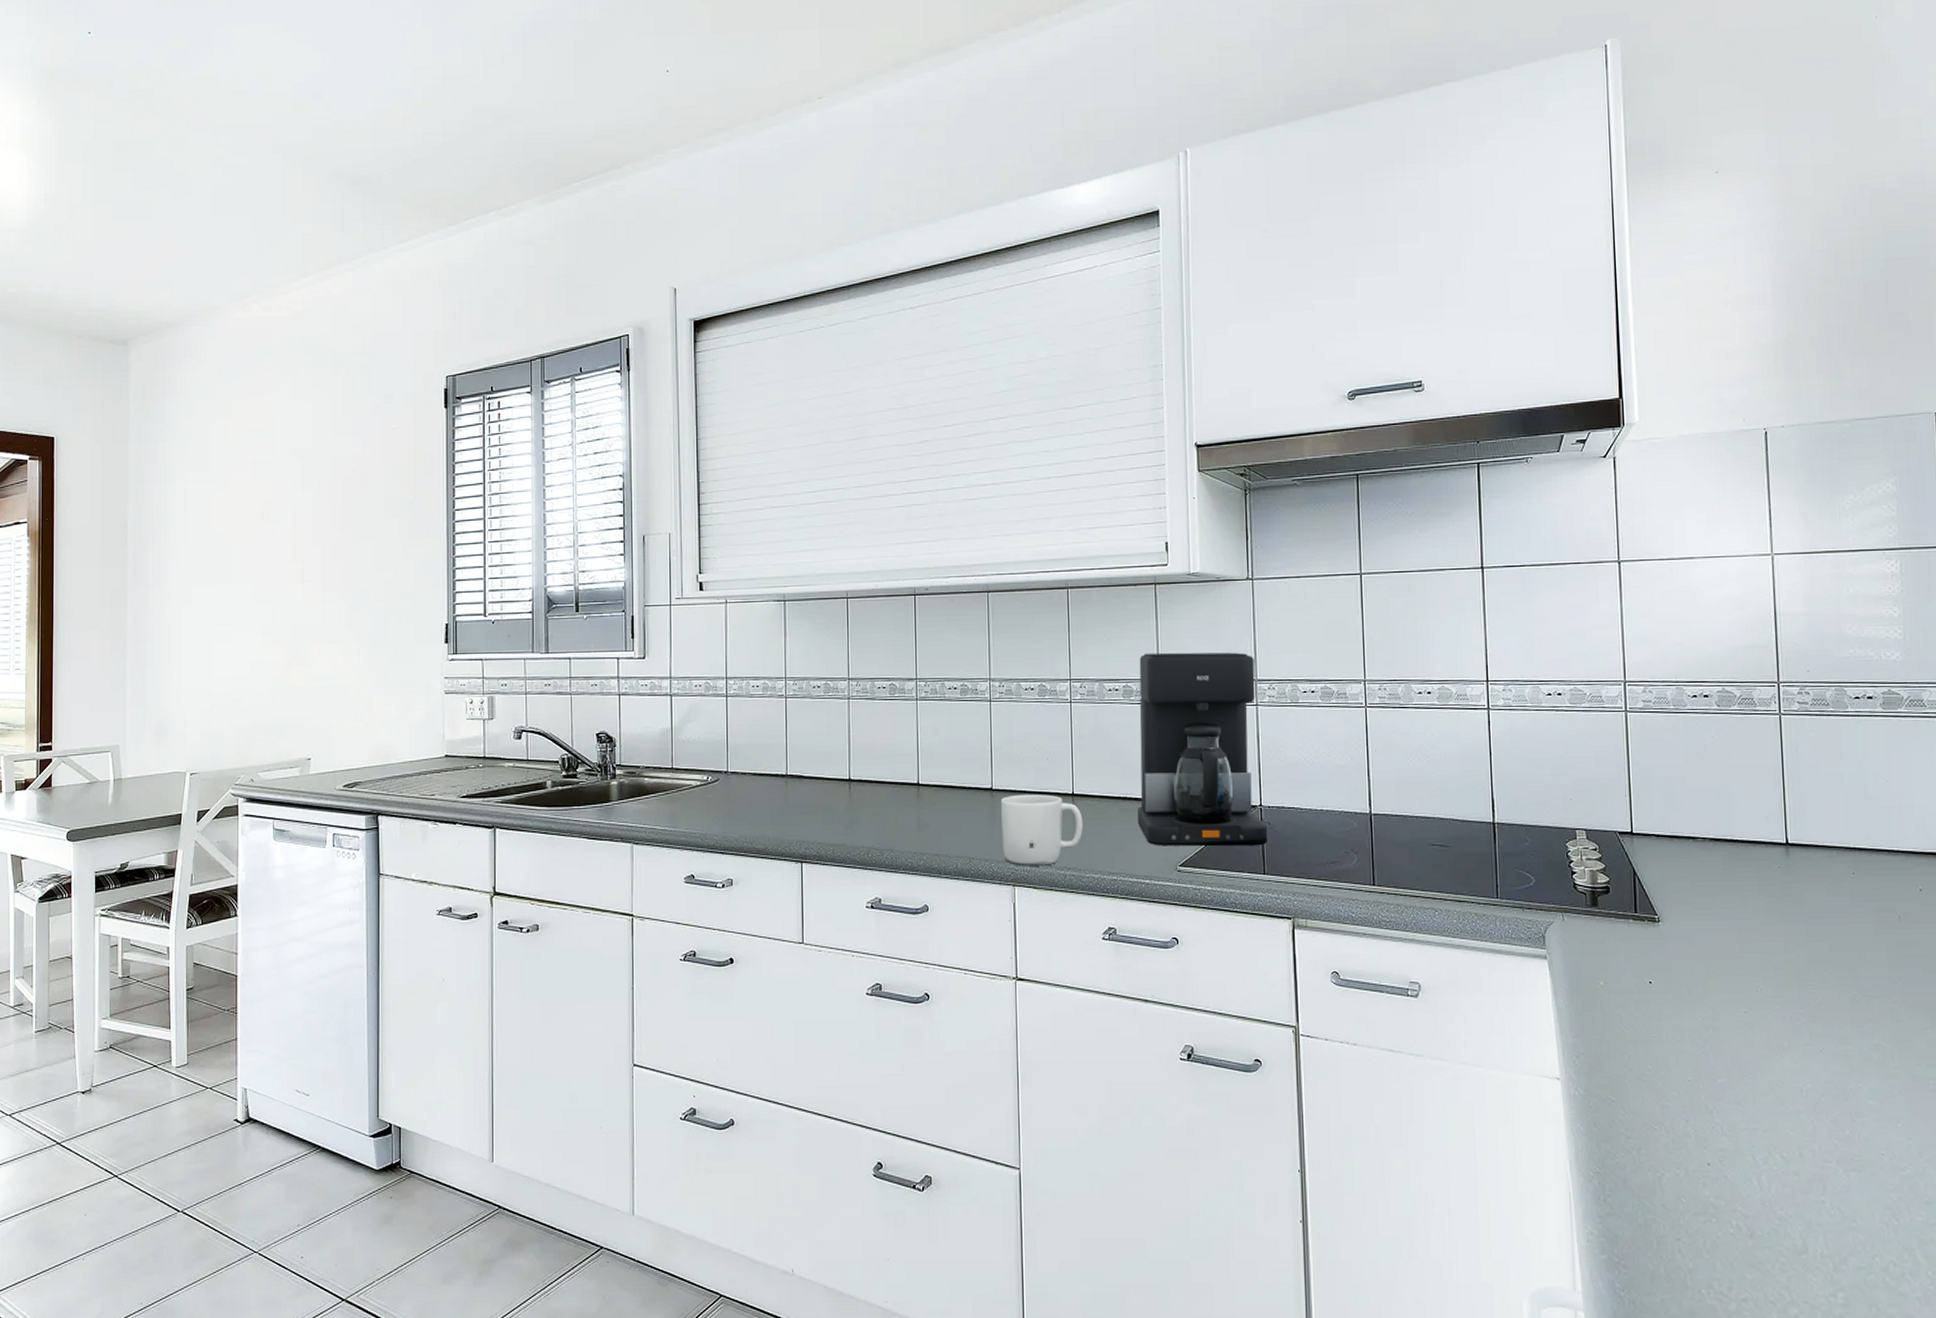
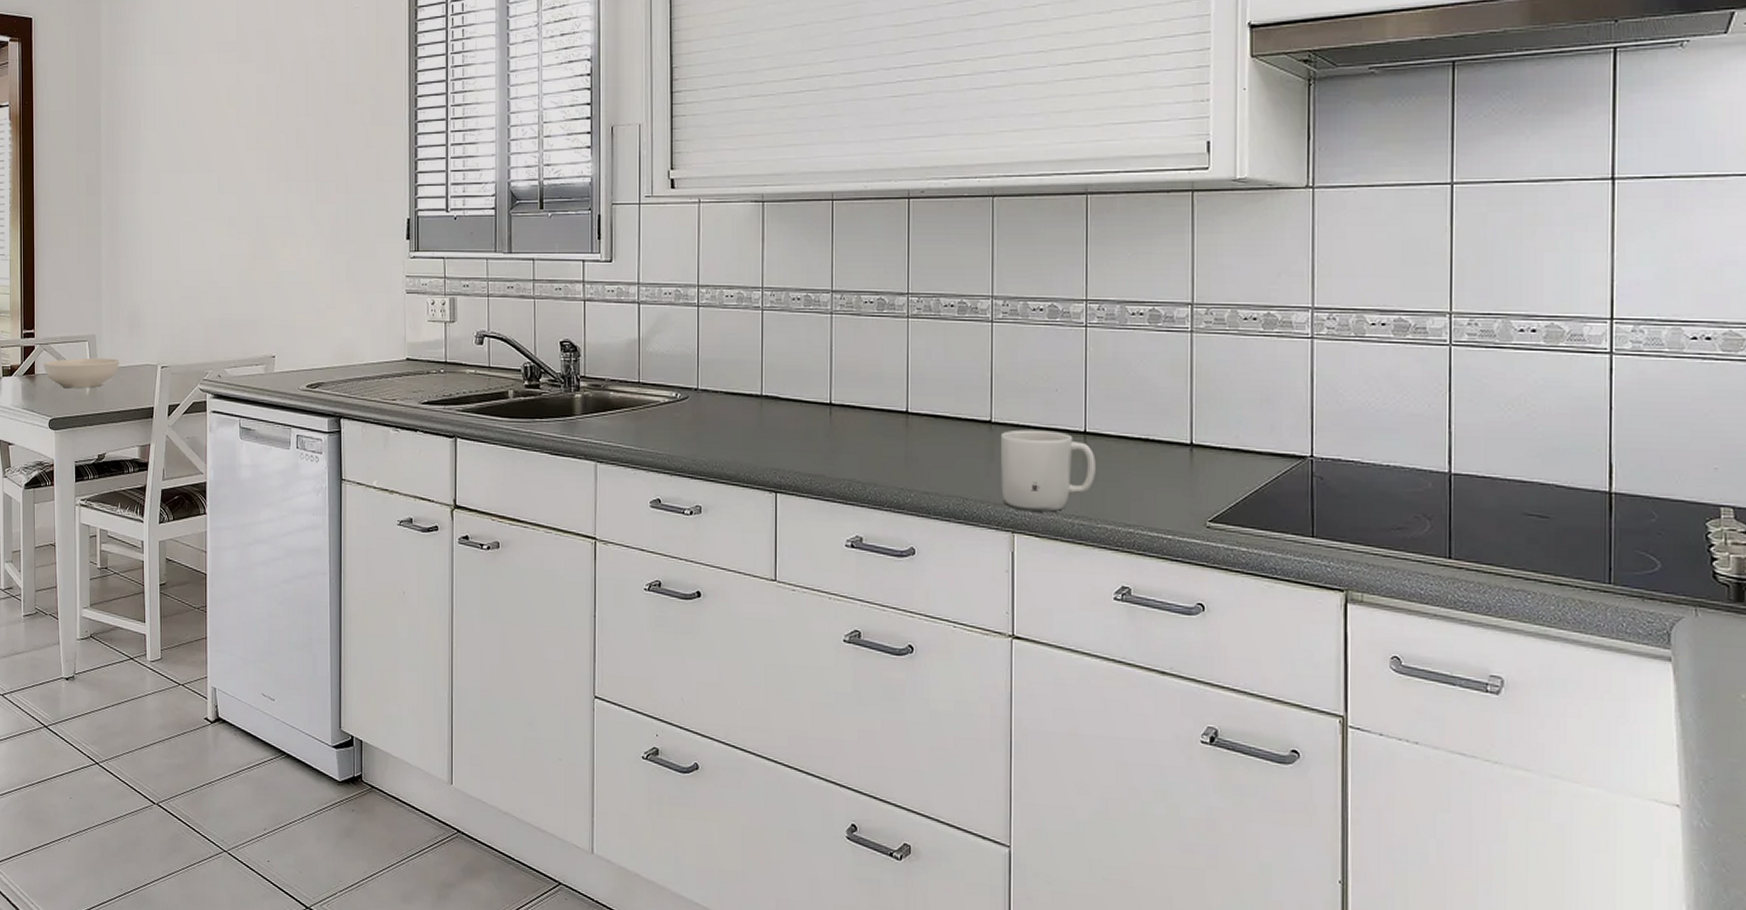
bowl: none [61,767,145,800] -> present [43,358,119,389]
coffee maker: present [1137,652,1268,847] -> none [1160,272,1319,504]

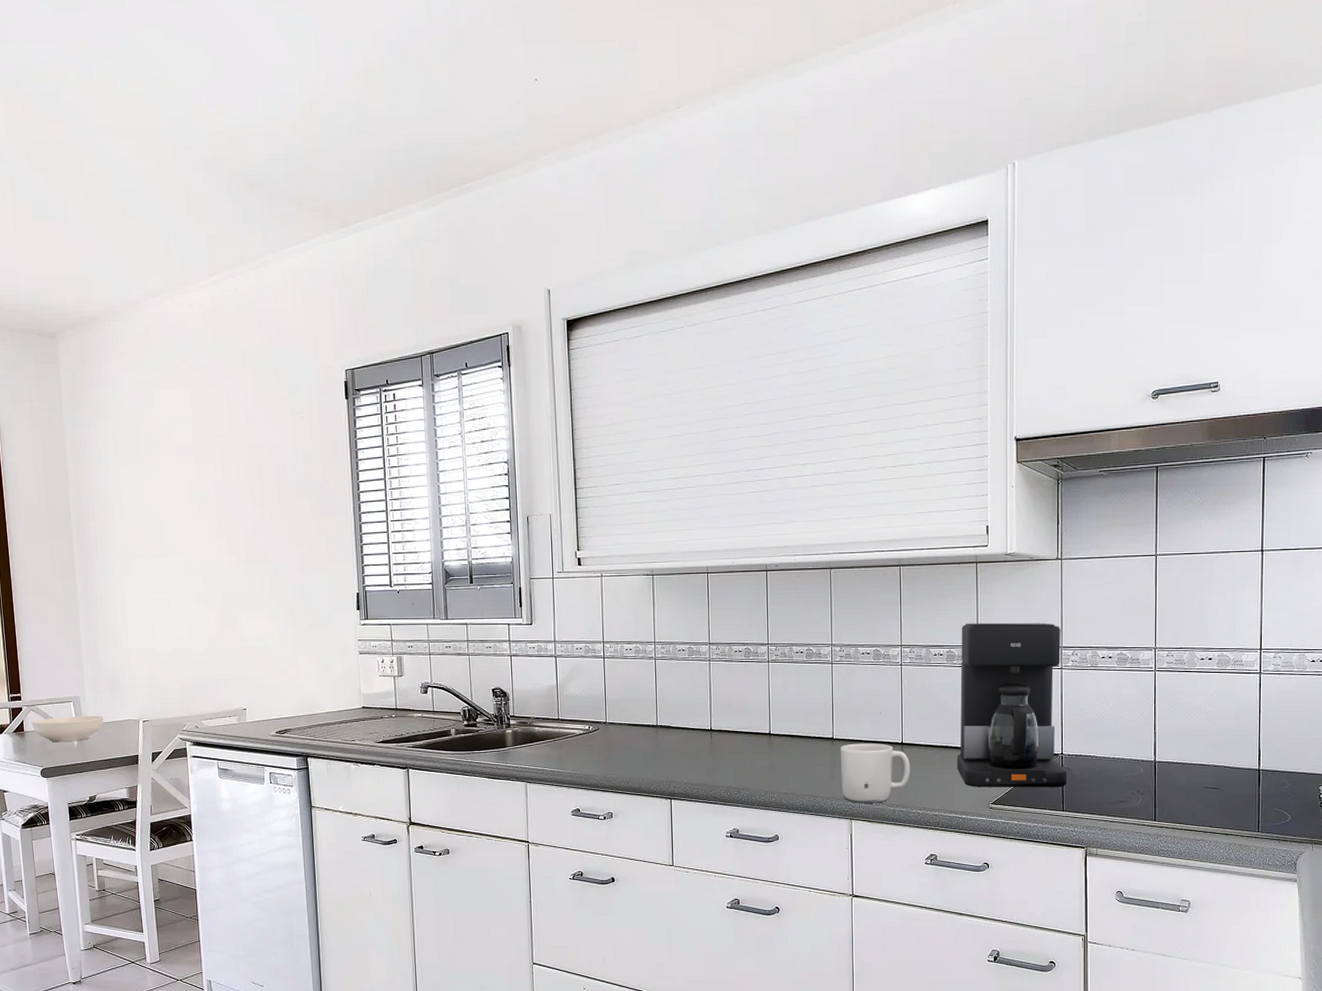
coffee maker: none [1160,272,1319,504] -> present [956,622,1067,788]

